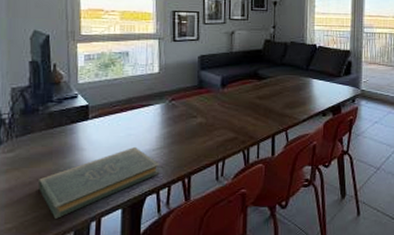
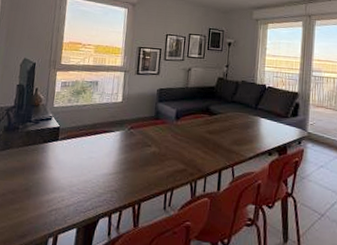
book: present [39,146,160,219] -> none [9,169,115,231]

